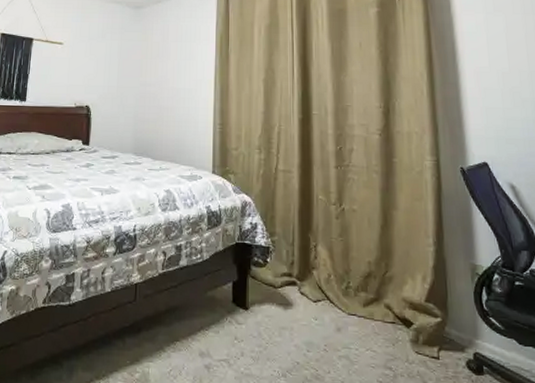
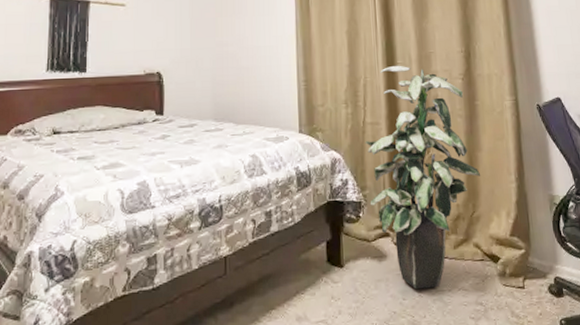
indoor plant: none [276,116,395,345] -> present [365,65,480,290]

